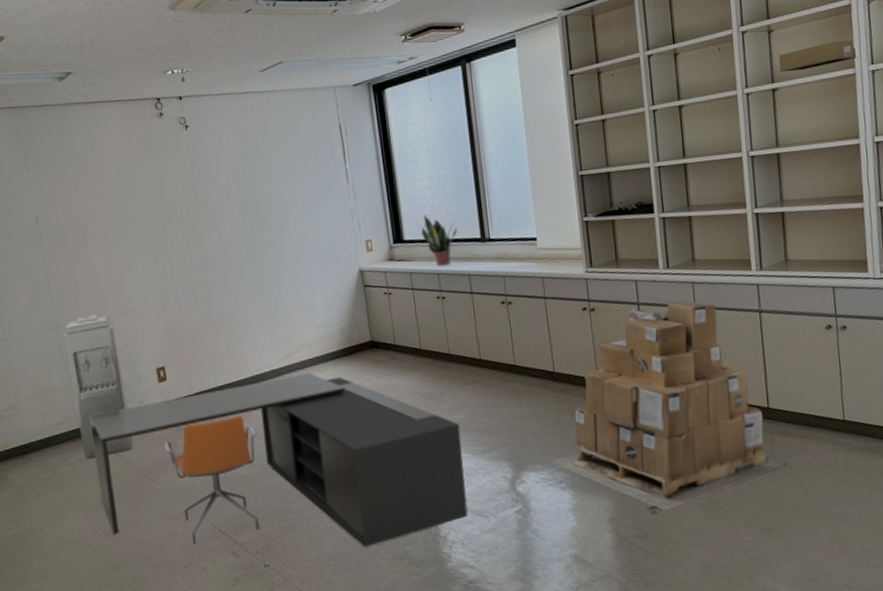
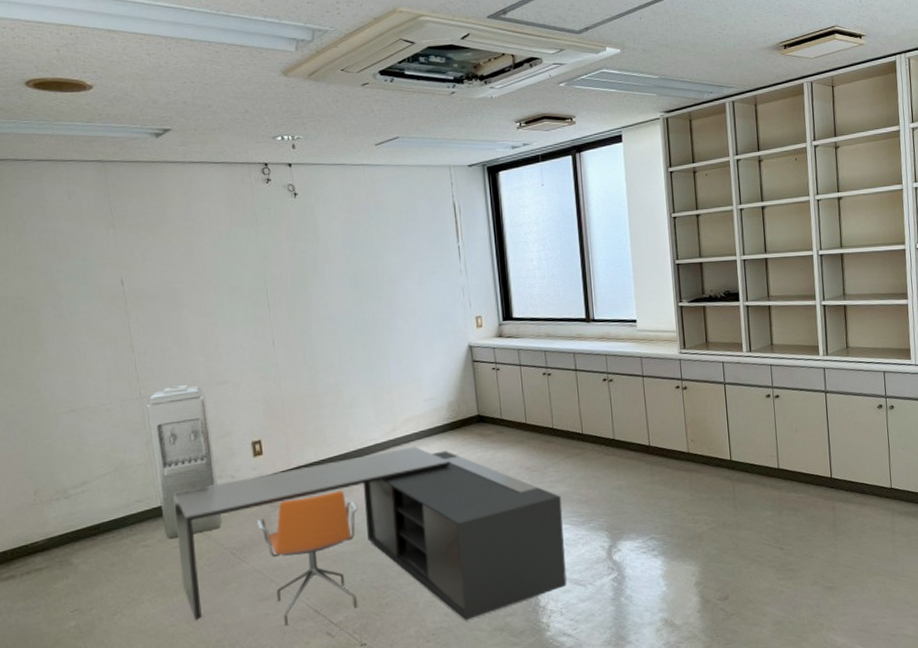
potted plant: present [421,214,457,267] -> none [530,294,564,345]
cardboard boxes: present [550,300,787,514] -> none [644,380,846,577]
box: present [779,39,859,72] -> none [843,160,905,184]

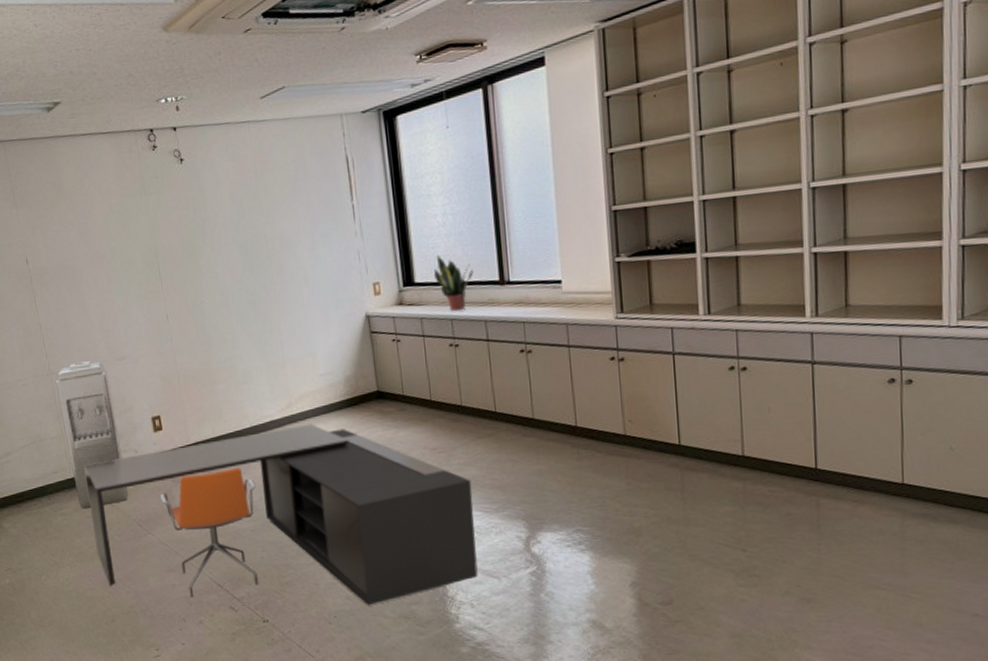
potted plant: none [530,294,564,345] -> present [434,254,474,312]

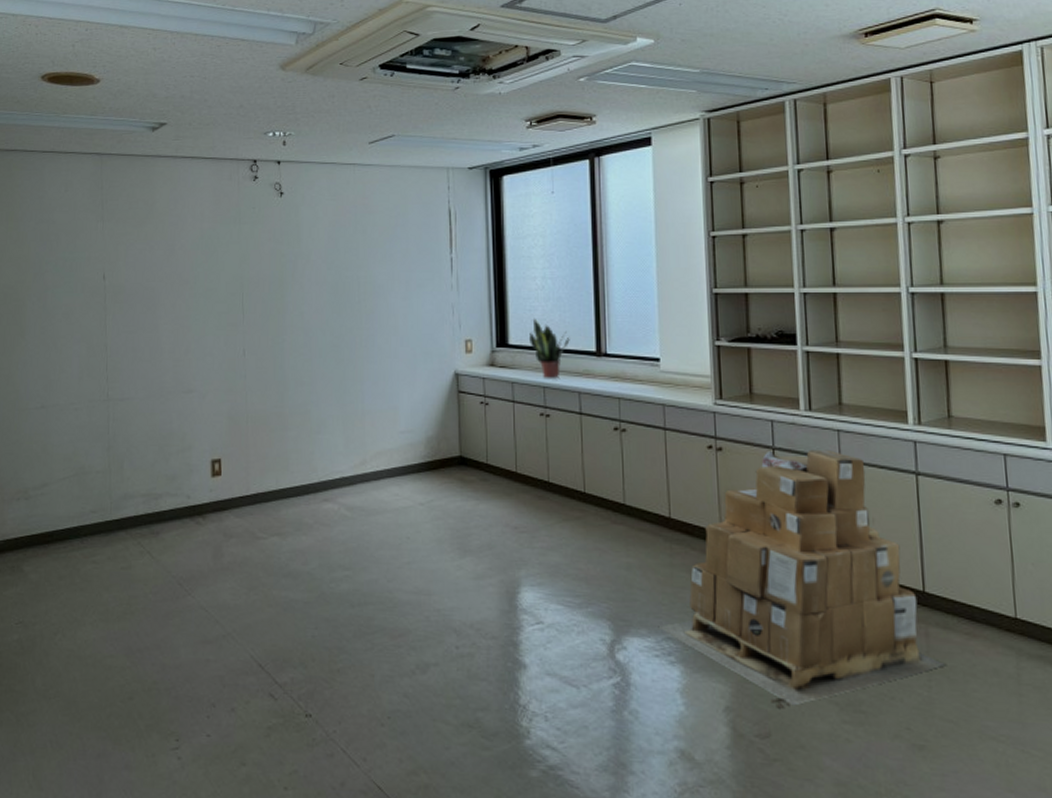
water dispenser: present [55,360,128,509] -> none [111,389,173,558]
office desk: present [84,423,478,606] -> none [125,485,555,708]
cardboard boxes: none [569,349,834,580] -> present [658,449,946,709]

